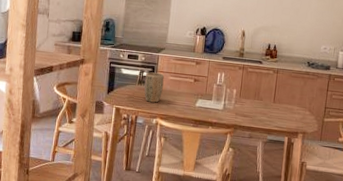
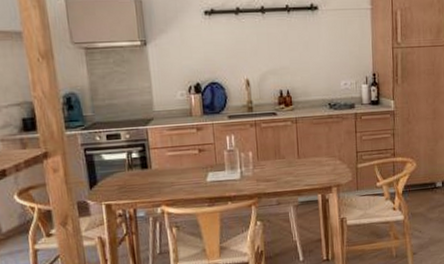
plant pot: present [144,72,164,103] -> none [134,150,162,189]

